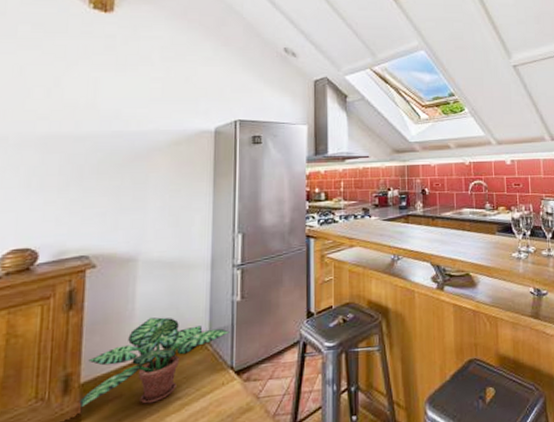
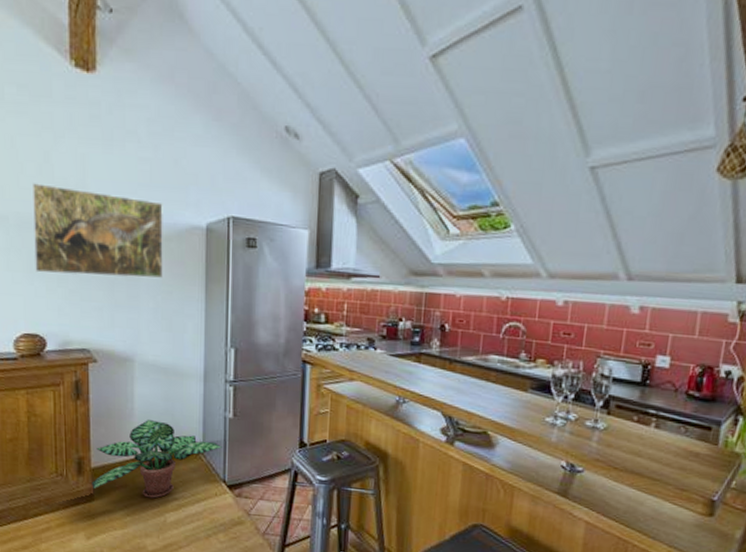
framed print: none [33,105,174,187] -> present [33,183,163,279]

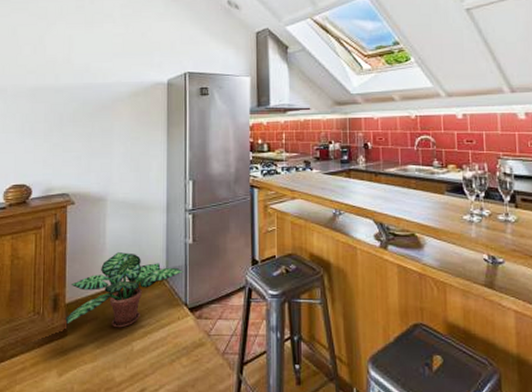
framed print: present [33,183,163,279] -> none [26,61,133,132]

